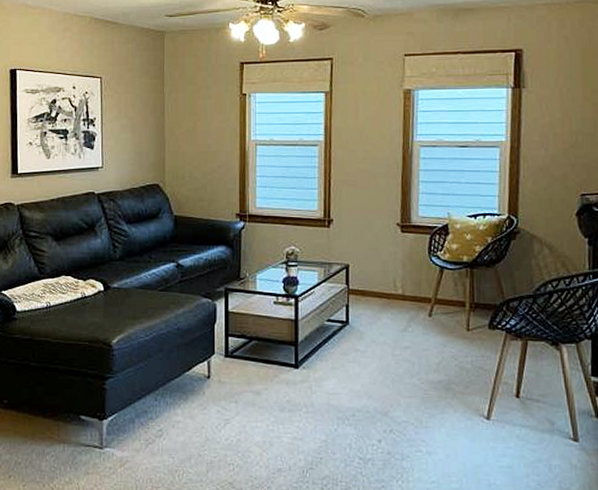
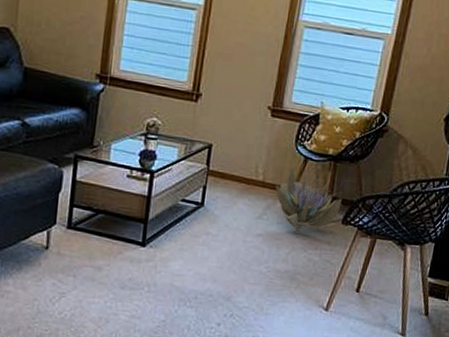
decorative plant: none [415,277,486,352] -> present [275,166,343,245]

